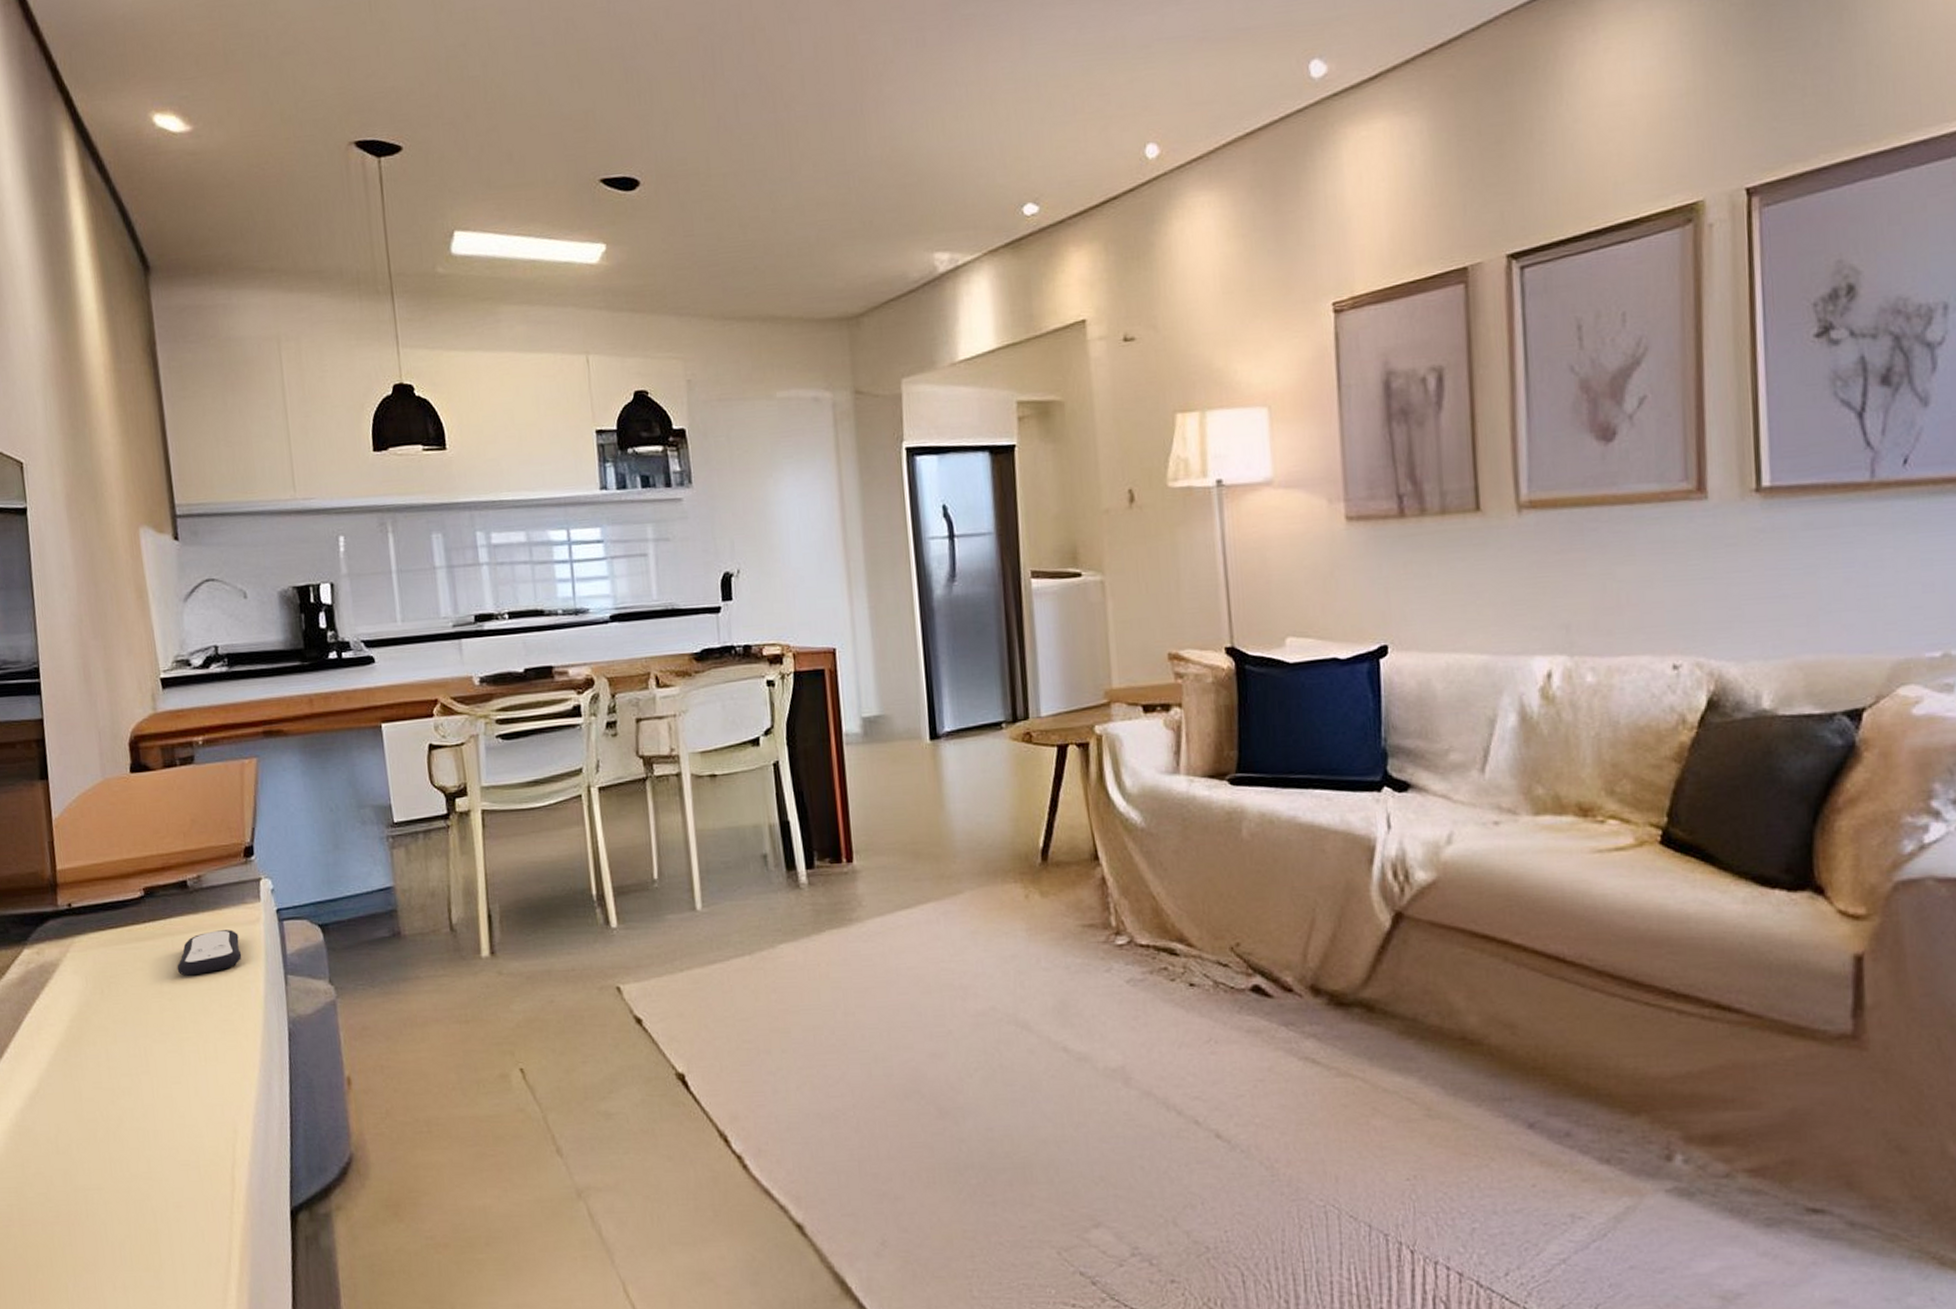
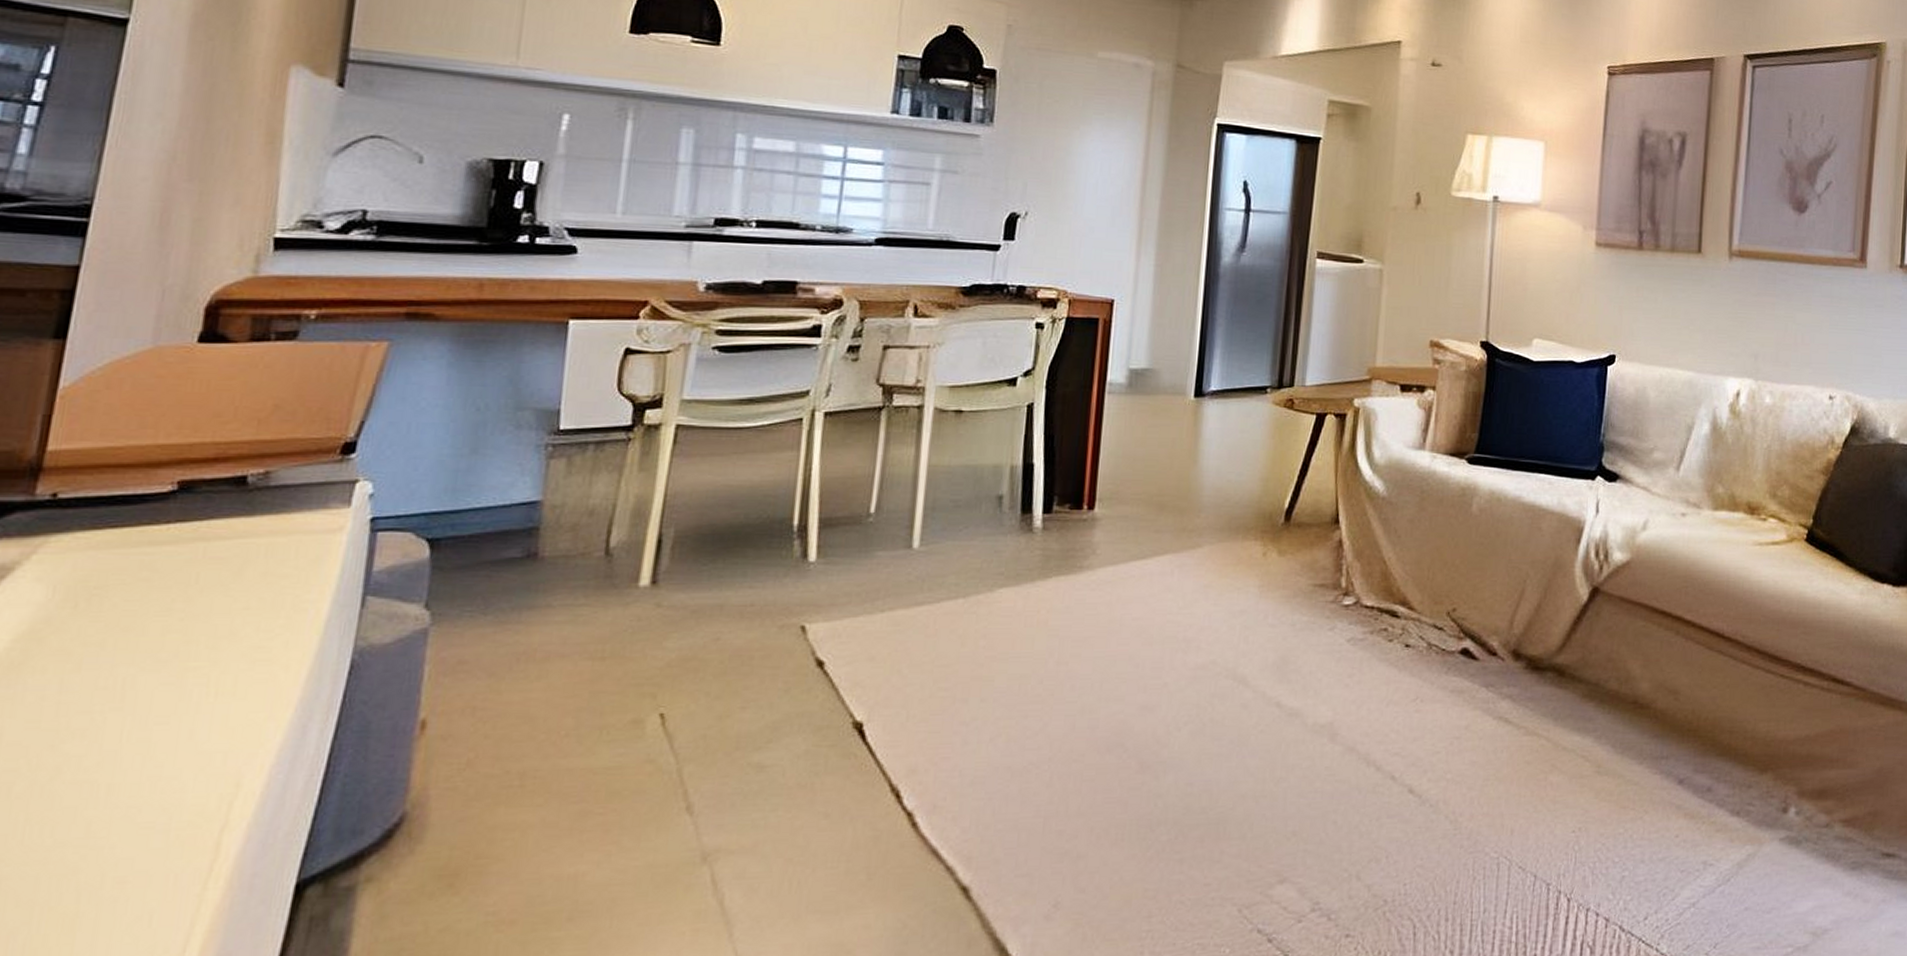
remote control: present [177,929,242,976] -> none [202,538,308,591]

